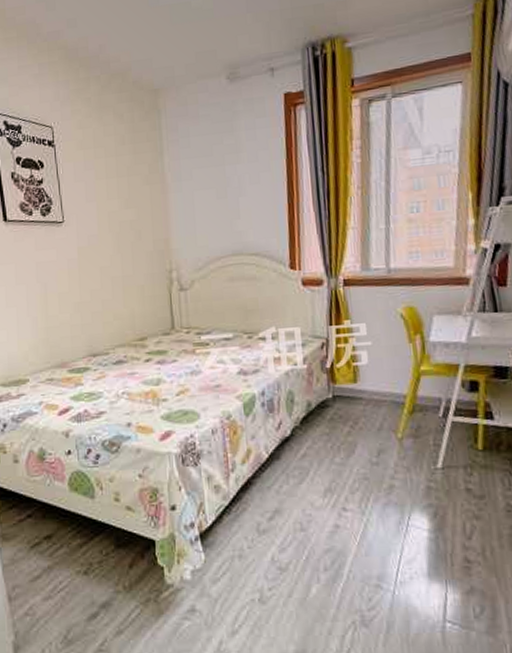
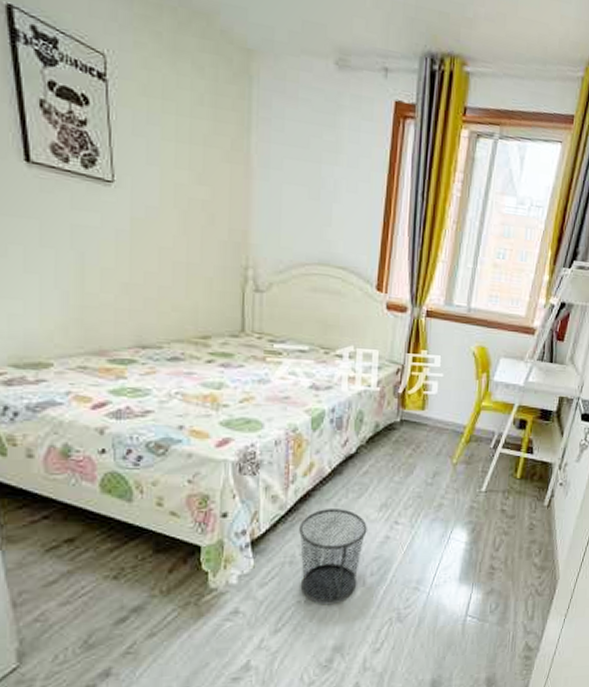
waste bin: none [244,496,314,603] -> present [299,509,367,604]

